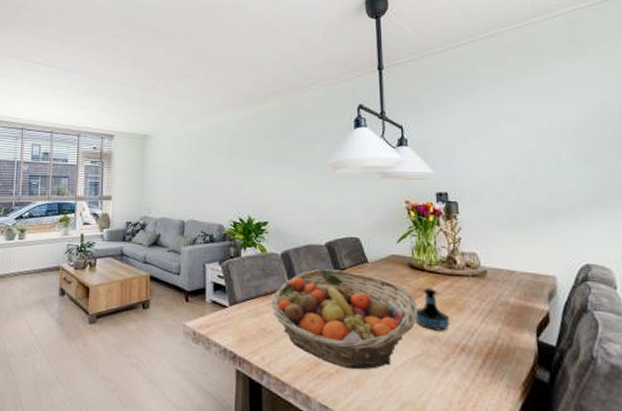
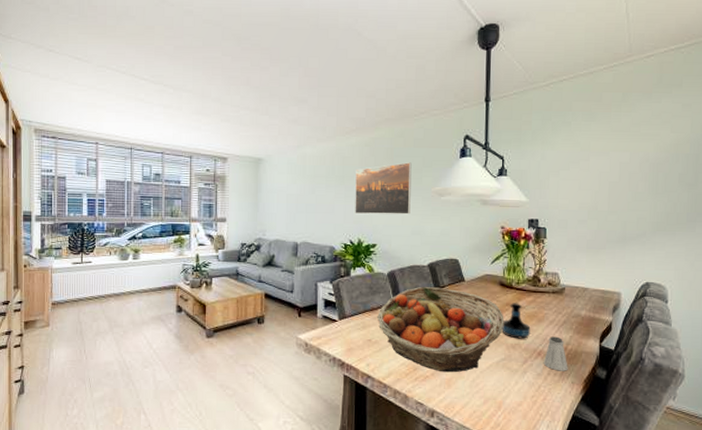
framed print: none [244,135,304,189] -> present [355,162,412,215]
saltshaker: none [468,328,501,372] -> present [543,336,568,371]

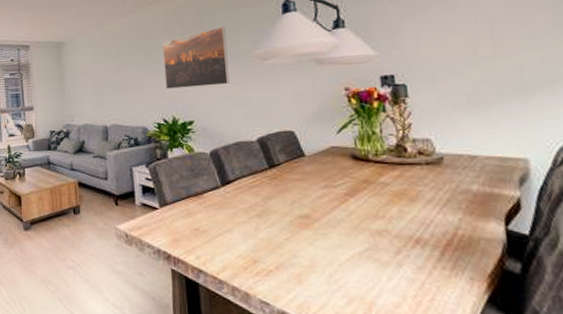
fruit basket: present [377,286,504,373] -> none [203,164,364,266]
tequila bottle: present [501,303,531,339] -> none [360,179,402,224]
saltshaker: present [543,336,568,371] -> none [424,219,462,264]

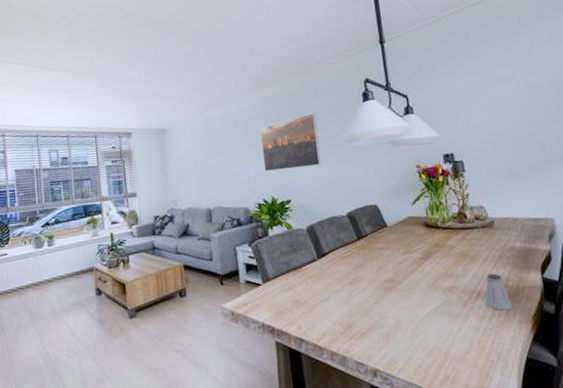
saltshaker: none [424,219,462,264] -> present [484,273,513,311]

